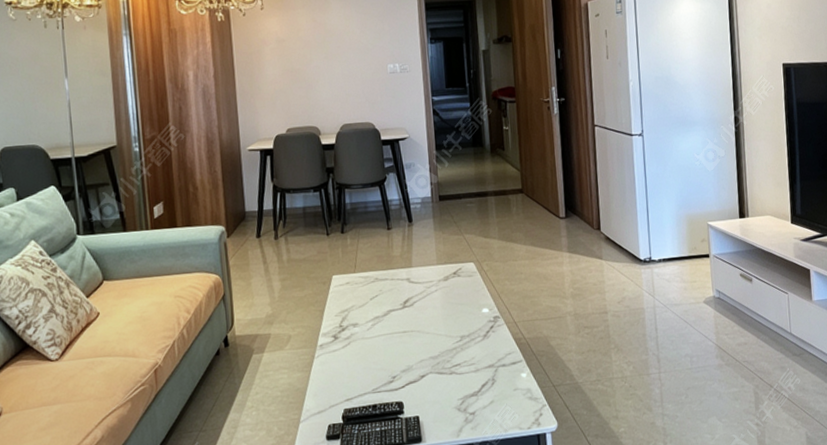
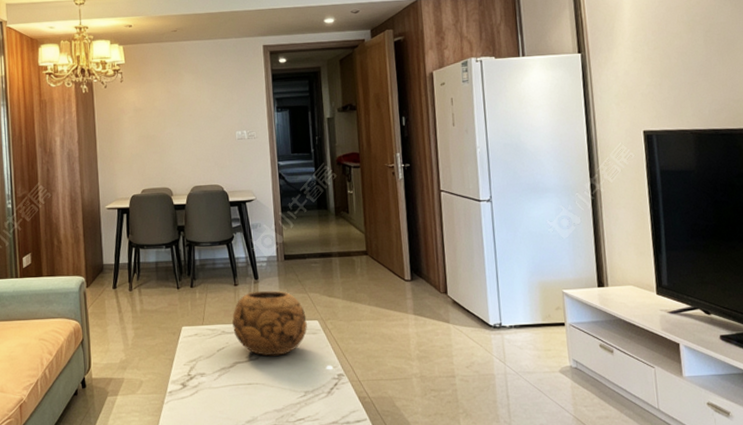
decorative bowl: none [385,233,463,302] -> present [232,291,307,356]

